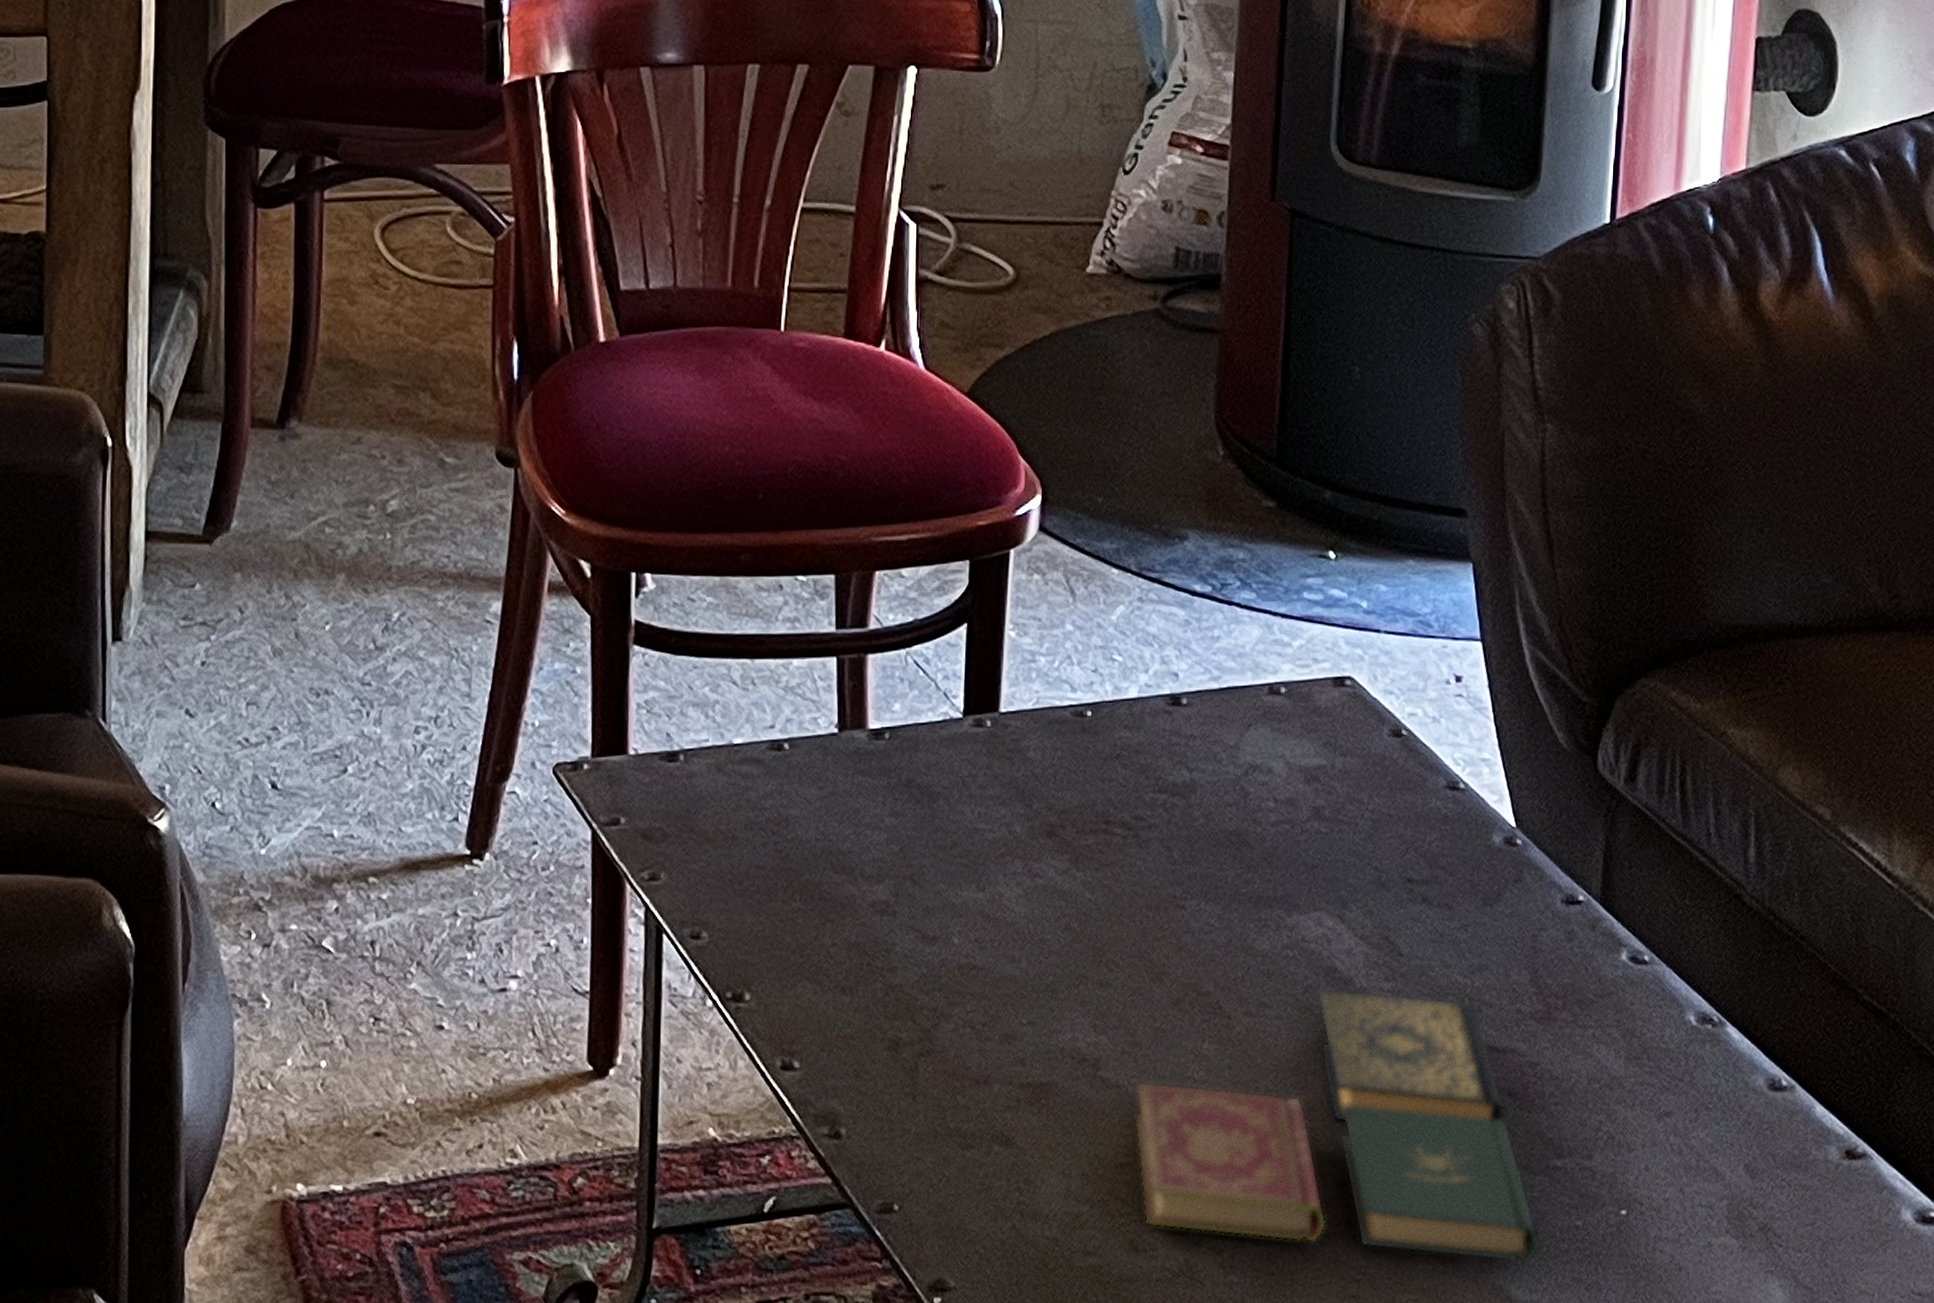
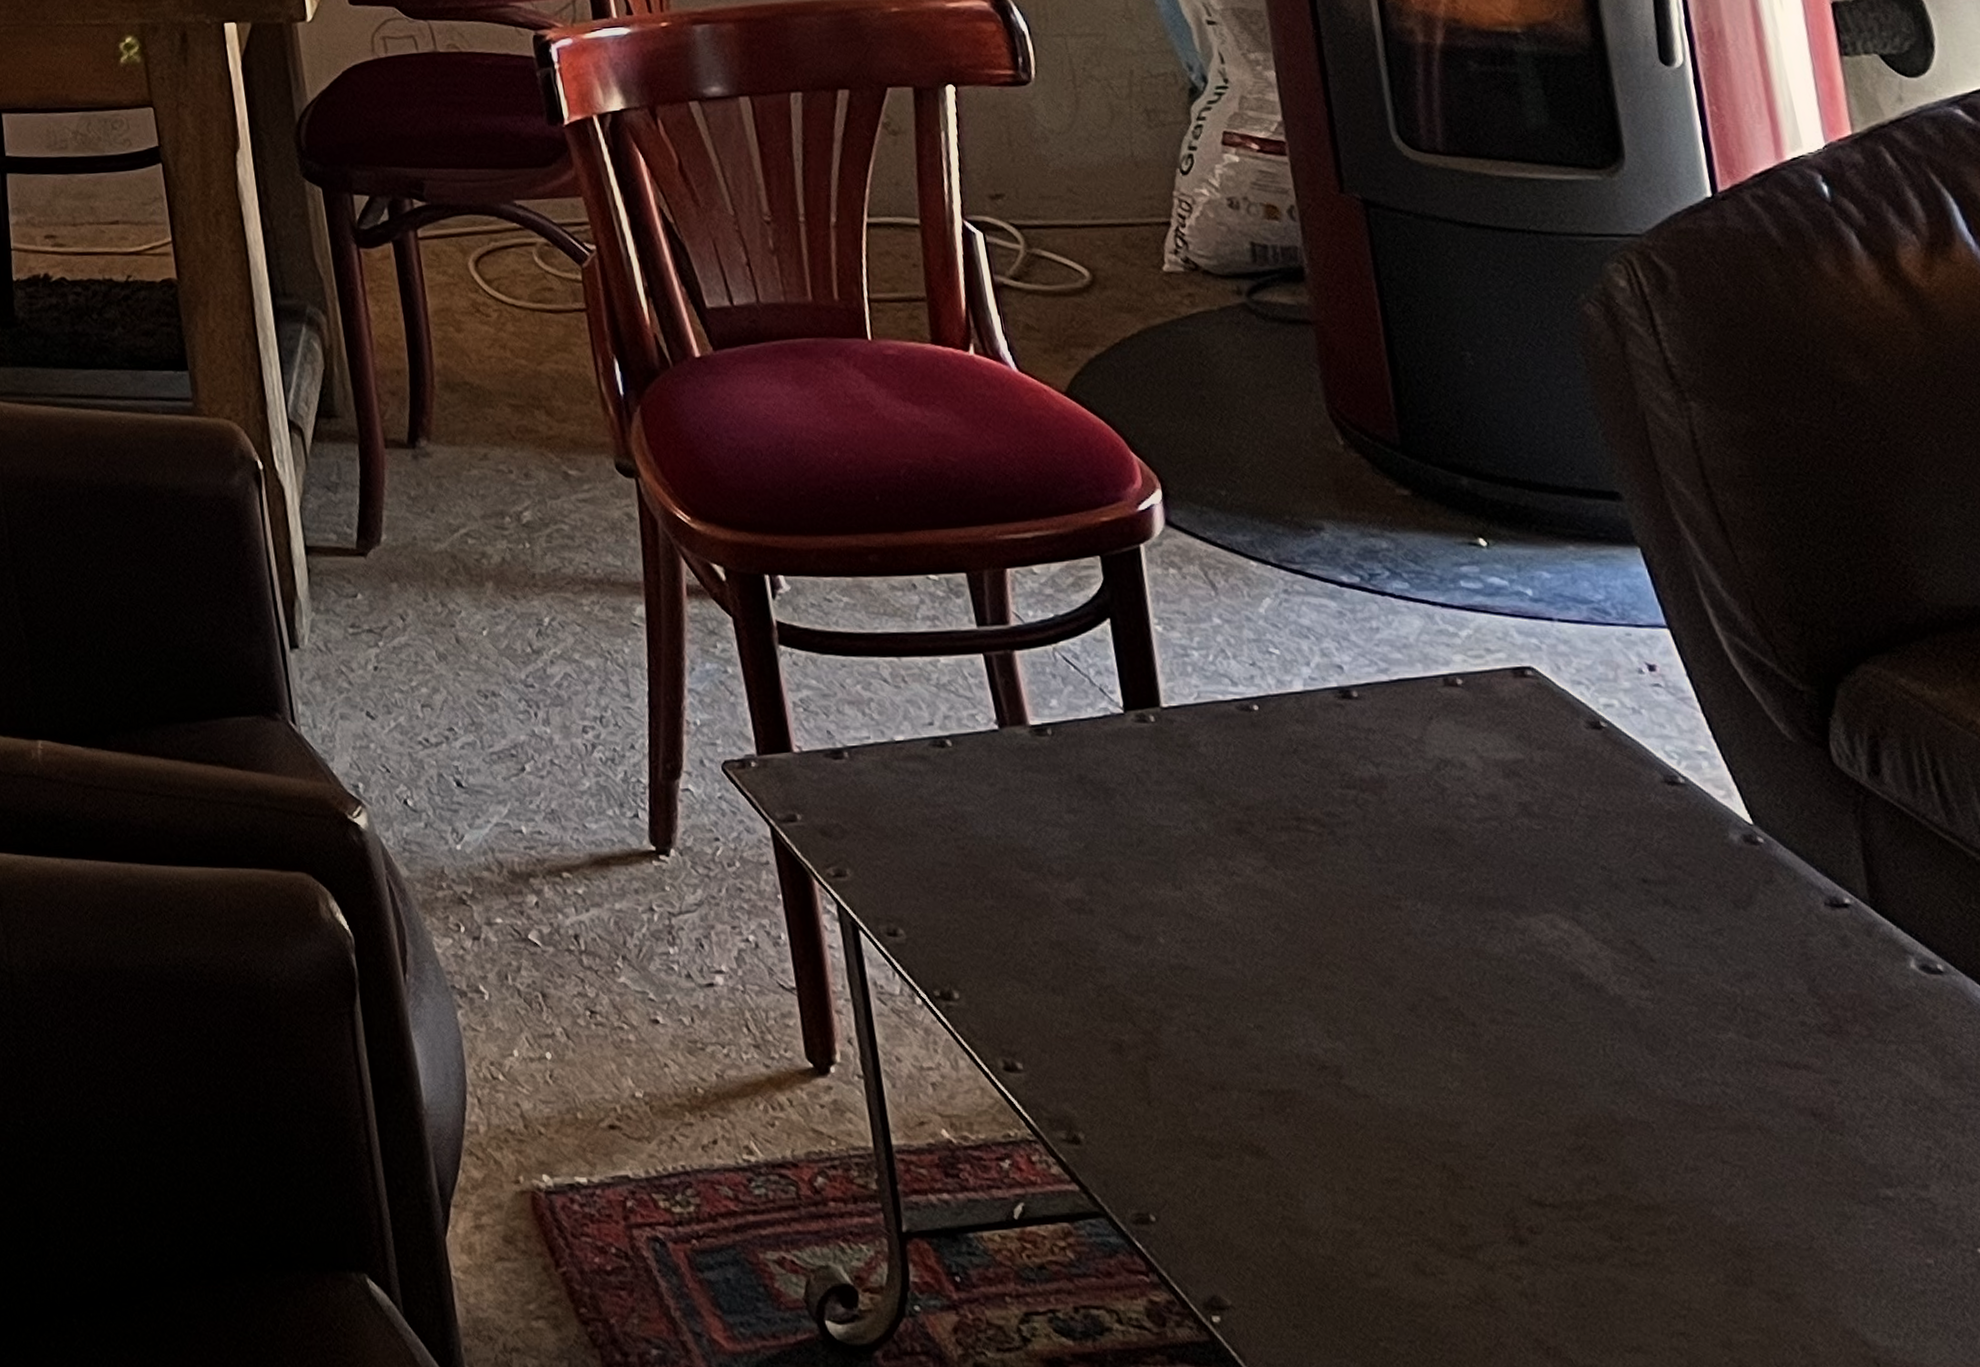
book: present [1133,987,1540,1264] -> none [1386,994,1890,1305]

